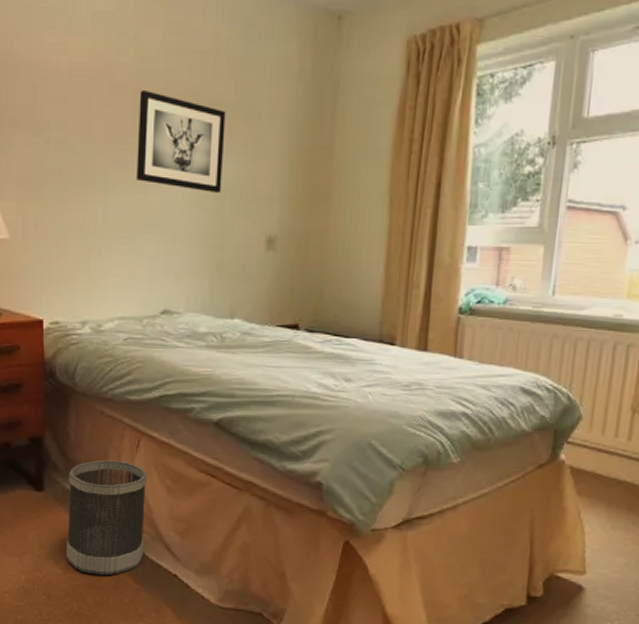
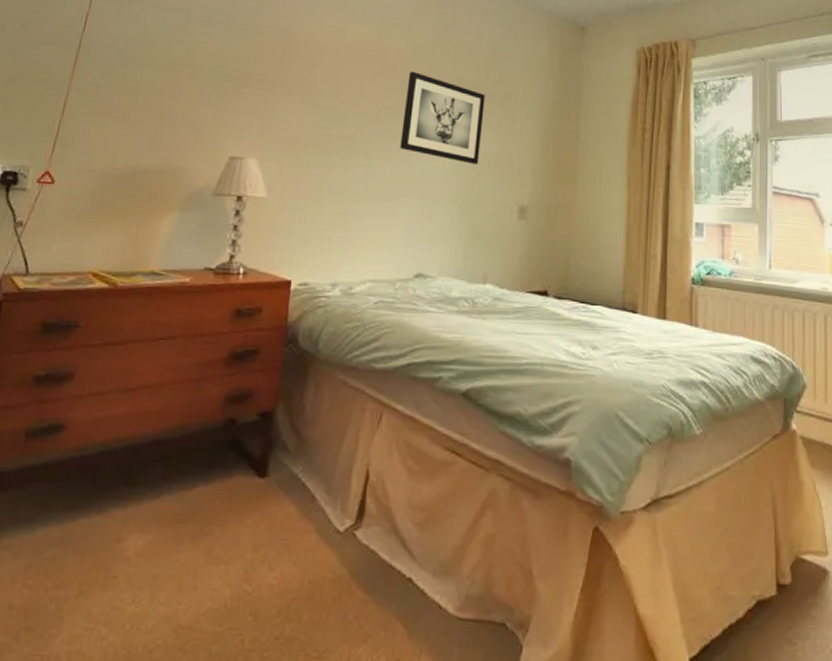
wastebasket: present [66,460,147,576] -> none [284,437,387,584]

